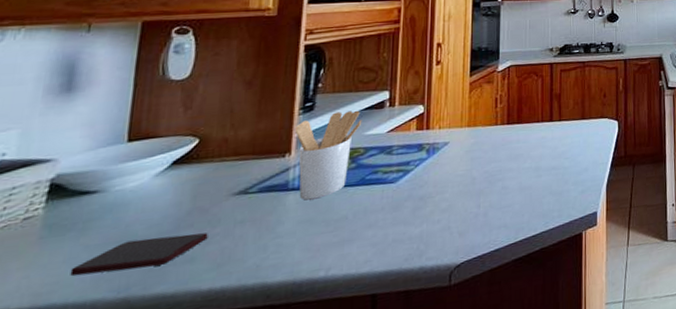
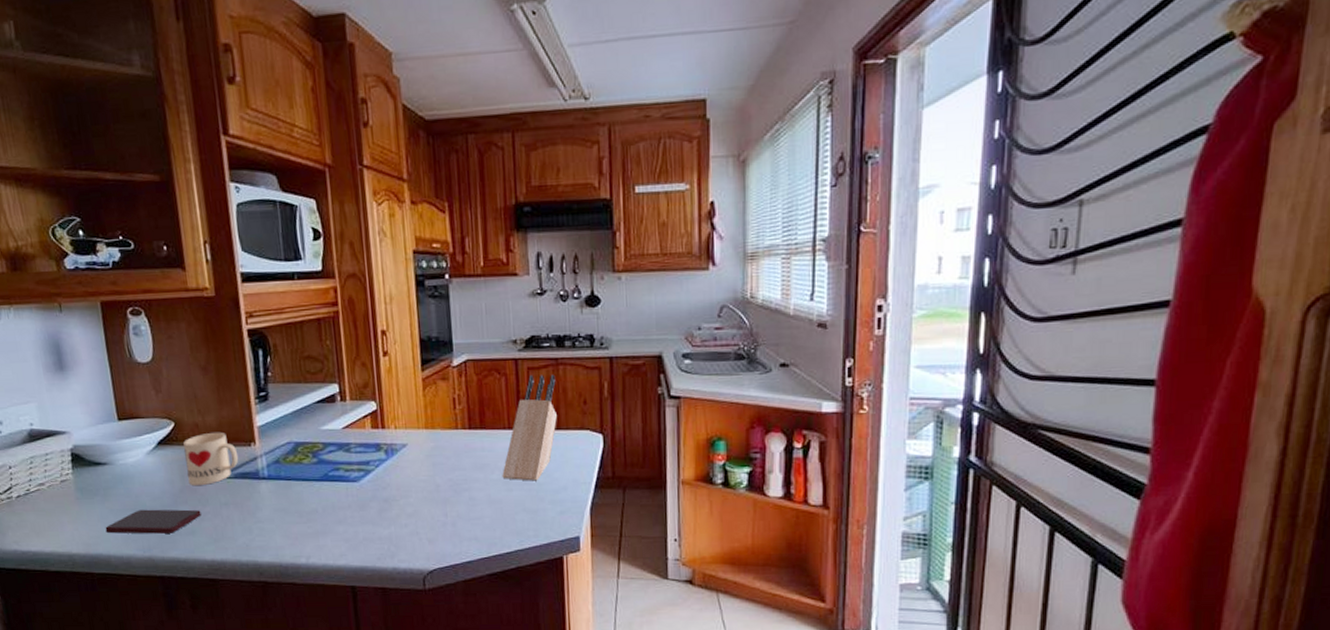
mug: none [201,145,269,206] -> present [183,432,239,486]
utensil holder: present [294,110,362,201] -> none [254,403,317,490]
knife block: none [533,74,583,167] -> present [502,374,557,481]

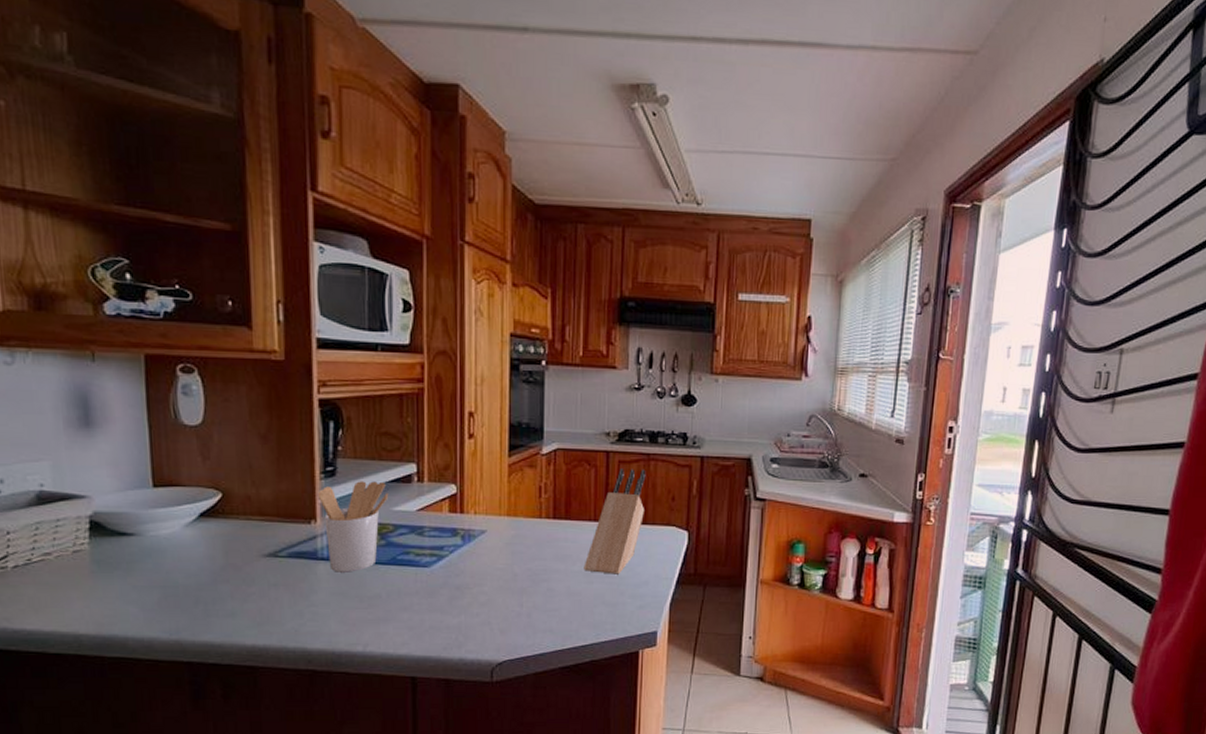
smartphone: present [105,509,202,534] -> none [124,587,245,615]
mug: present [183,432,239,486] -> none [231,506,295,564]
utensil holder: none [254,403,317,490] -> present [317,481,389,572]

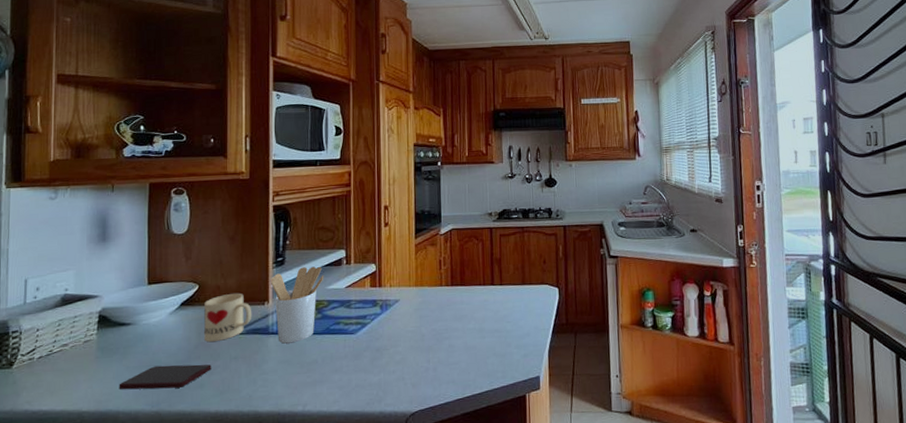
smartphone: none [124,587,245,615] -> present [119,364,212,390]
mug: none [231,506,295,564] -> present [204,293,252,343]
knife block: present [584,469,646,575] -> none [477,240,522,329]

